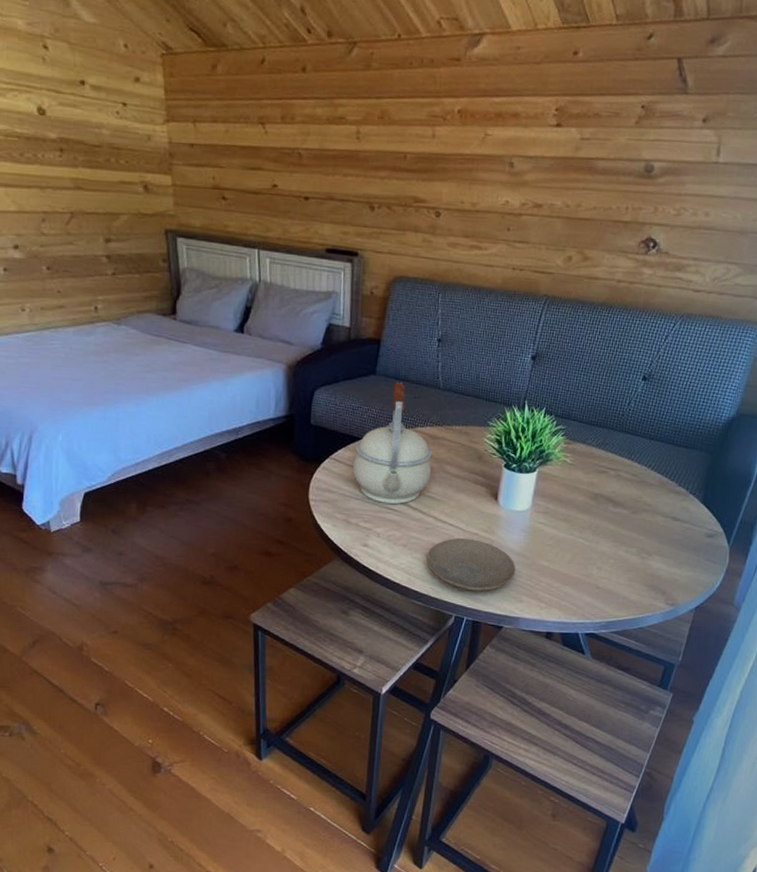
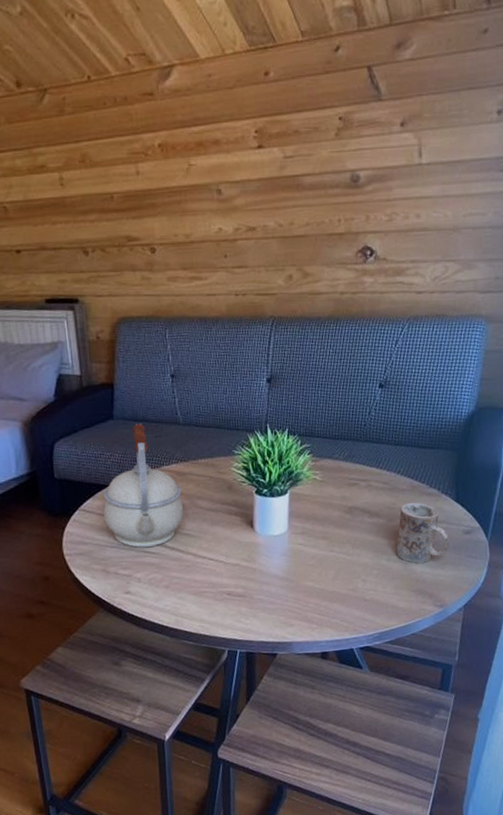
plate: present [426,538,516,591] -> none [191,570,282,623]
mug: none [635,498,690,559] -> present [396,502,449,563]

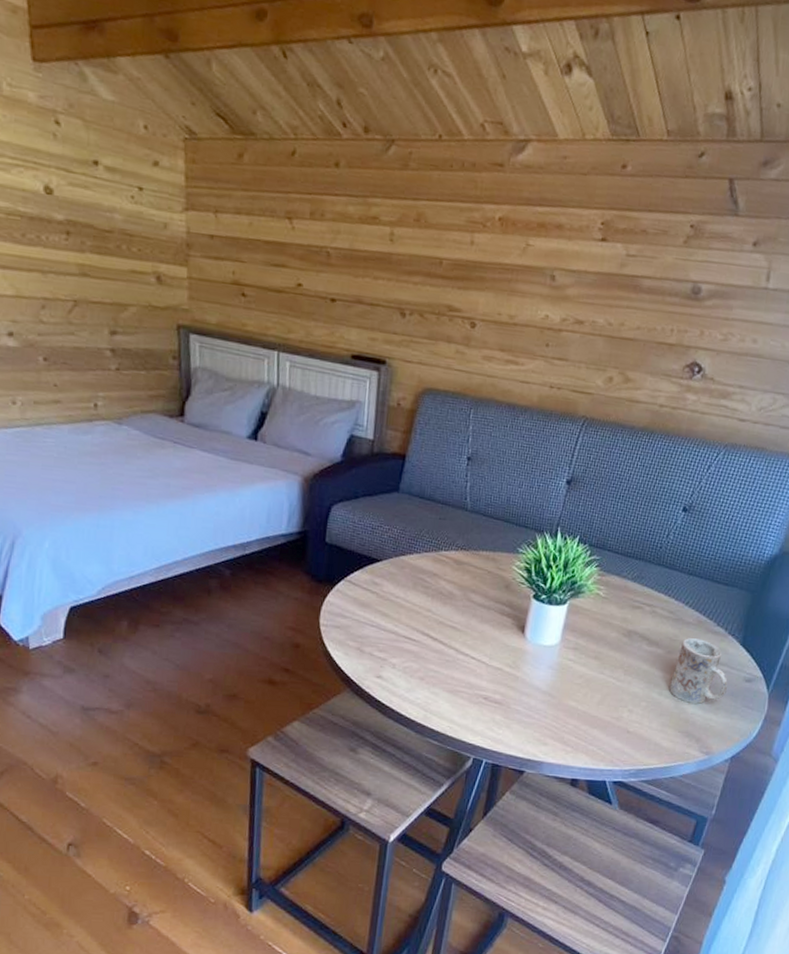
kettle: present [103,423,184,548] -> none [369,501,456,634]

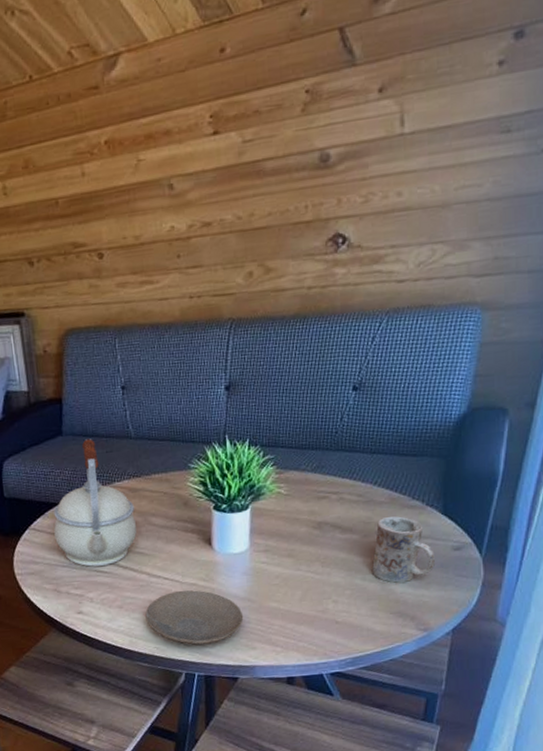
kettle: none [369,501,456,634] -> present [53,439,137,567]
plate: none [445,673,542,732] -> present [145,590,244,645]

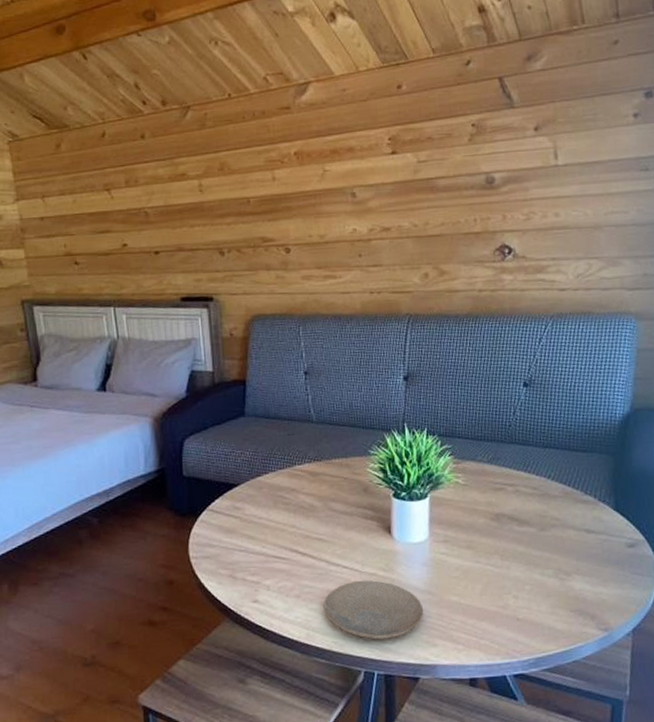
kettle: present [53,439,137,567] -> none [232,421,317,553]
mug: present [372,516,435,583] -> none [550,511,611,579]

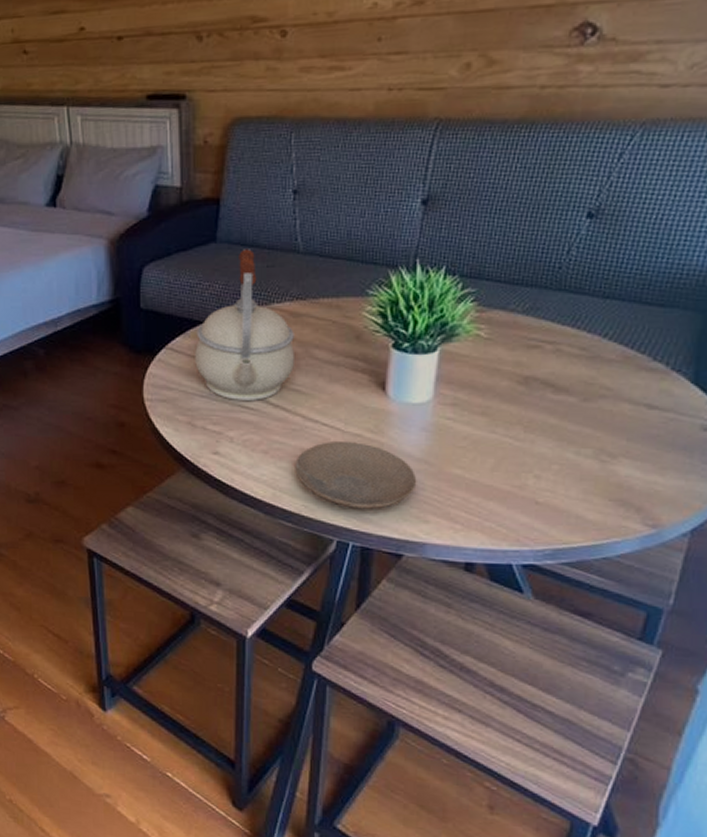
kettle: none [232,421,317,553] -> present [195,249,296,402]

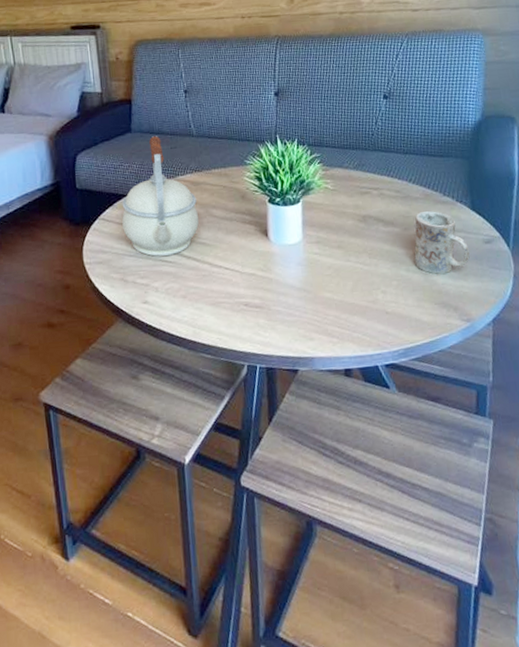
plate: present [295,442,417,509] -> none [208,280,301,336]
mug: none [590,380,676,463] -> present [414,211,470,274]

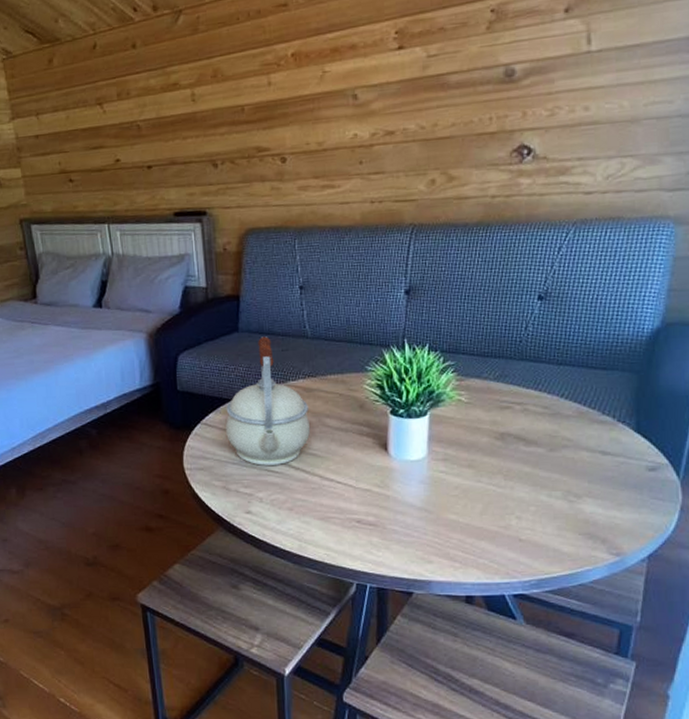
mug: present [414,211,470,274] -> none [559,431,628,502]

